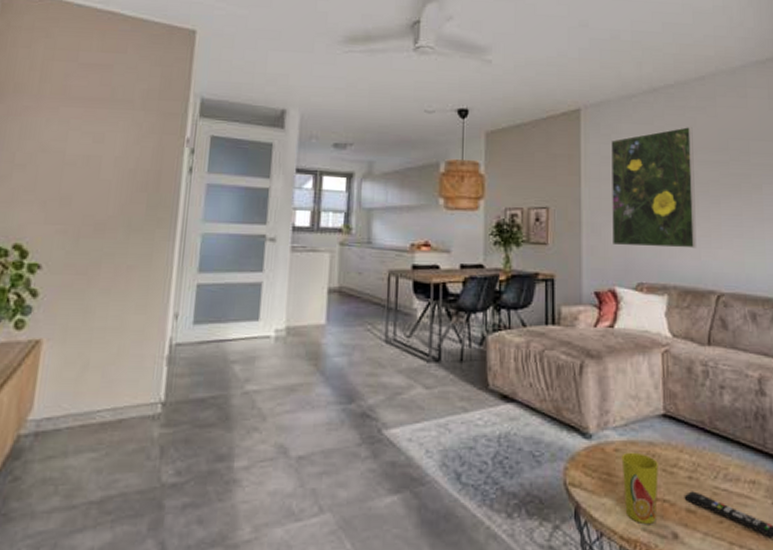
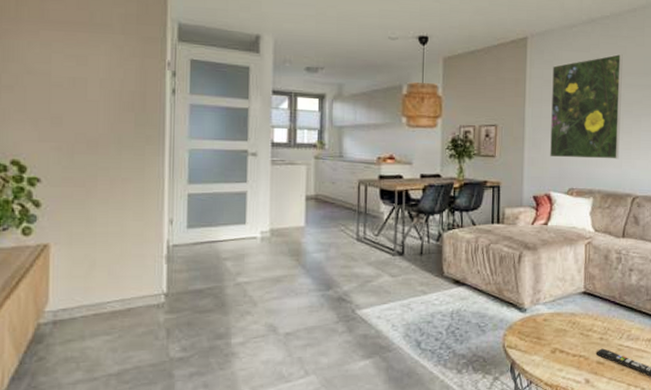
cup: present [621,452,658,523] -> none [549,321,577,373]

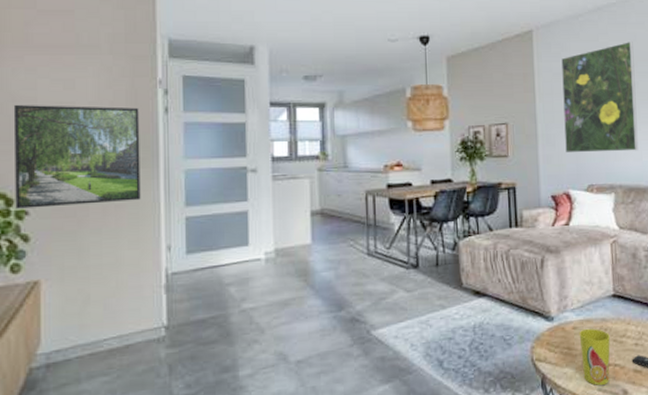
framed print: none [28,76,148,176] -> present [13,104,141,209]
cup: none [549,321,577,373] -> present [579,328,610,385]

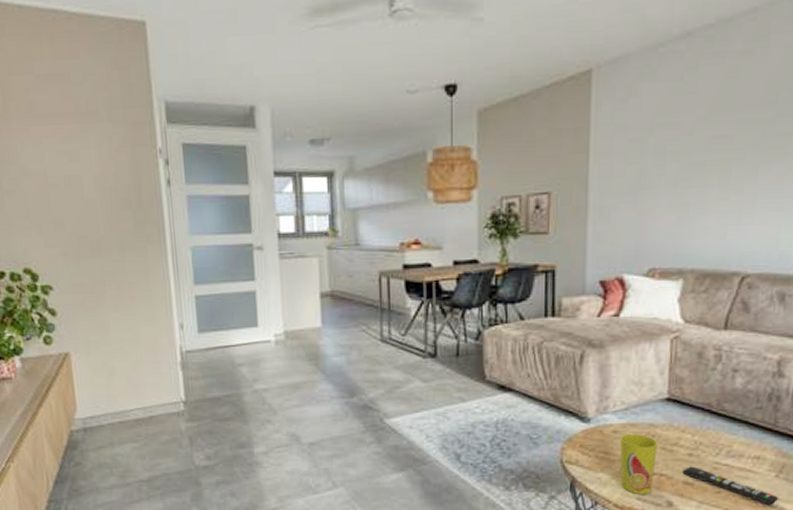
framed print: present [13,104,141,209] -> none [26,178,152,284]
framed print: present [561,41,639,153] -> none [623,77,734,230]

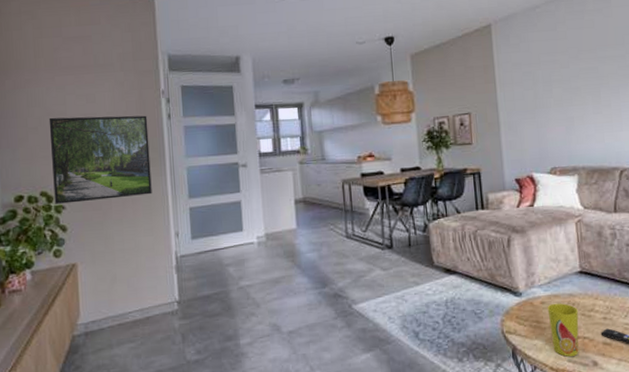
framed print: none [26,178,152,284] -> present [49,115,152,204]

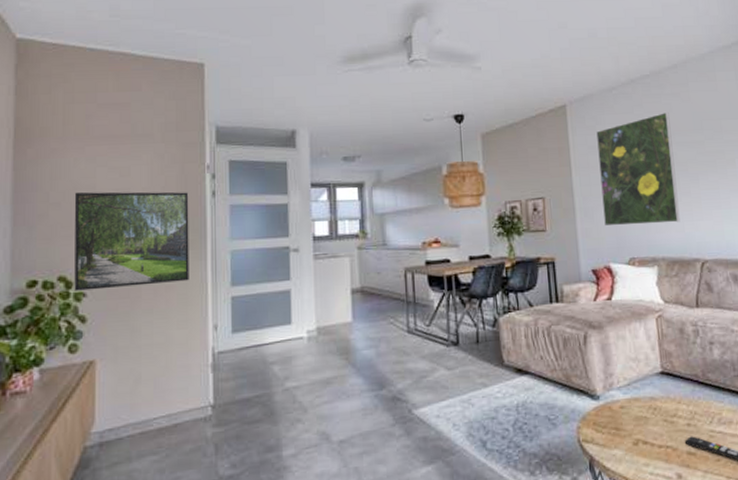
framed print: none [520,27,601,139] -> present [596,111,680,227]
cup: present [547,303,579,357] -> none [627,407,662,469]

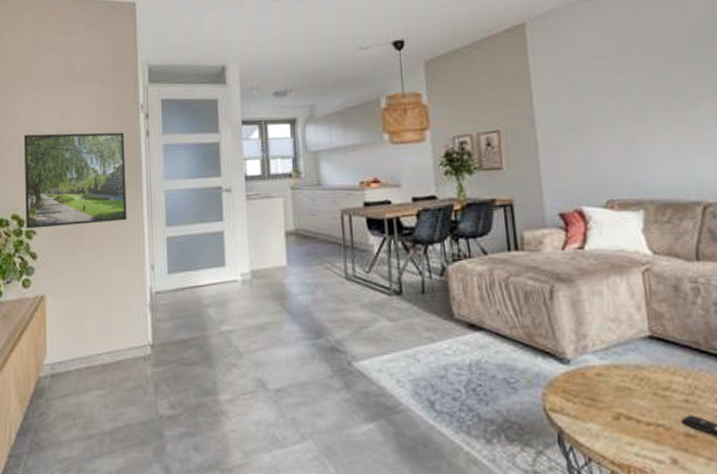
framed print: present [596,111,680,227] -> none [563,24,674,163]

